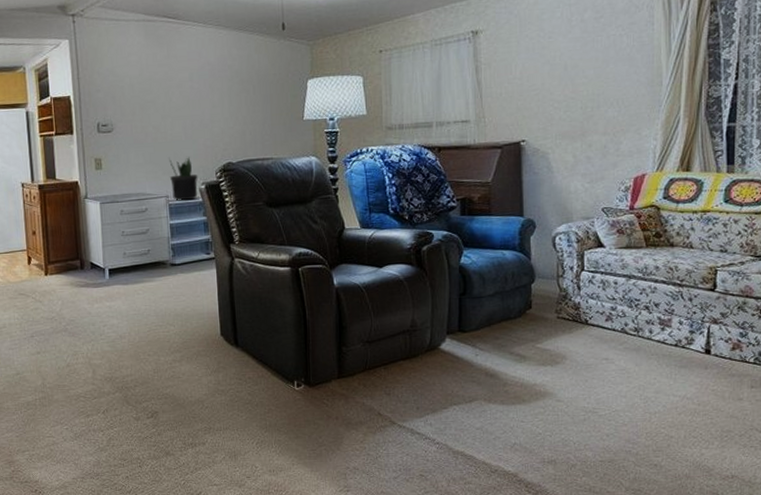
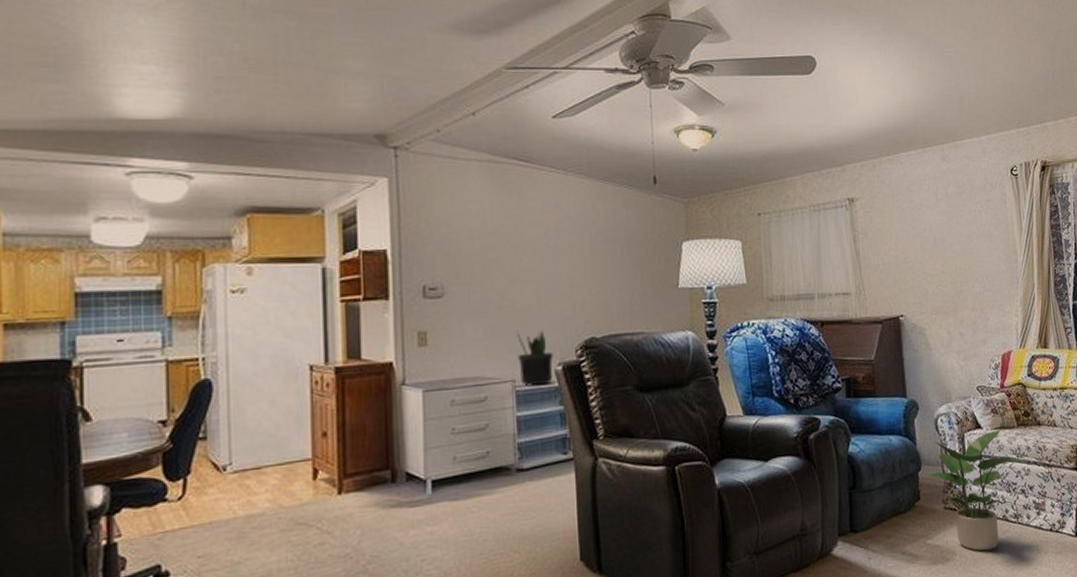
potted plant: none [539,250,649,358] -> present [926,430,1023,551]

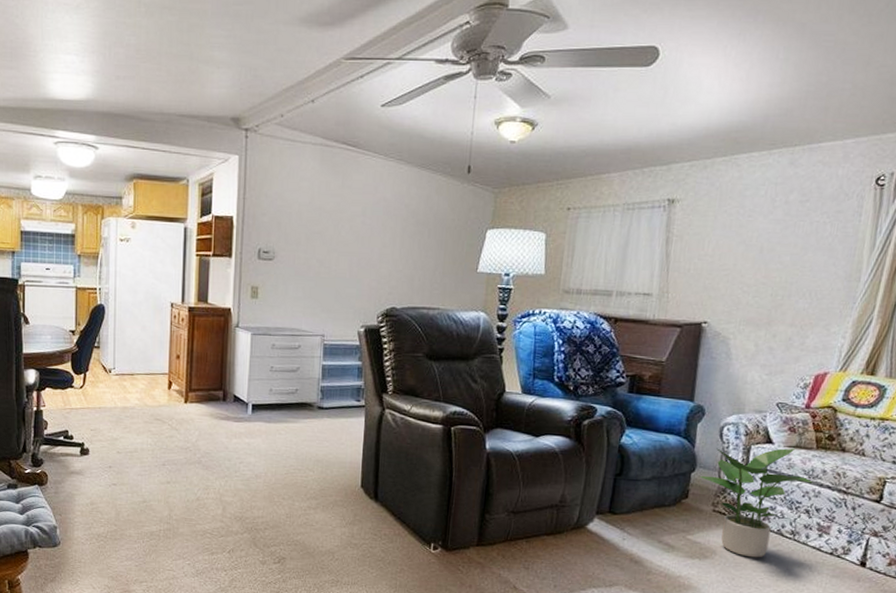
planter: present [517,330,554,386] -> none [328,295,358,342]

